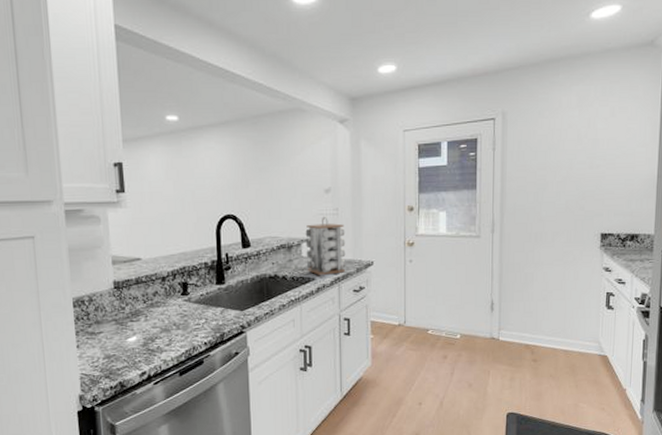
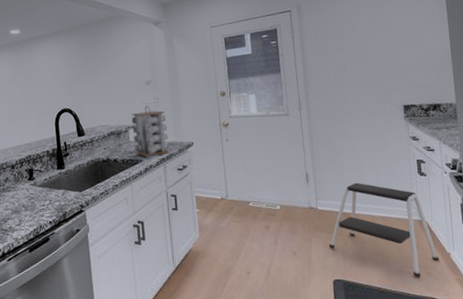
step stool: none [506,313,615,413] -> present [328,182,439,278]

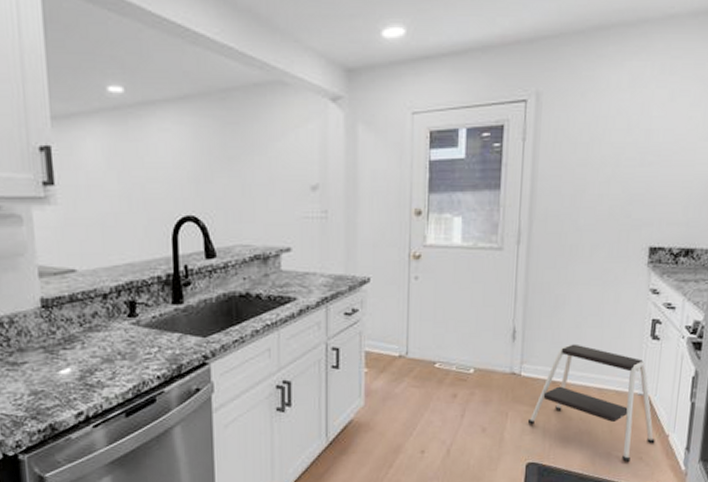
spice rack: present [131,104,170,157] -> none [286,219,336,294]

